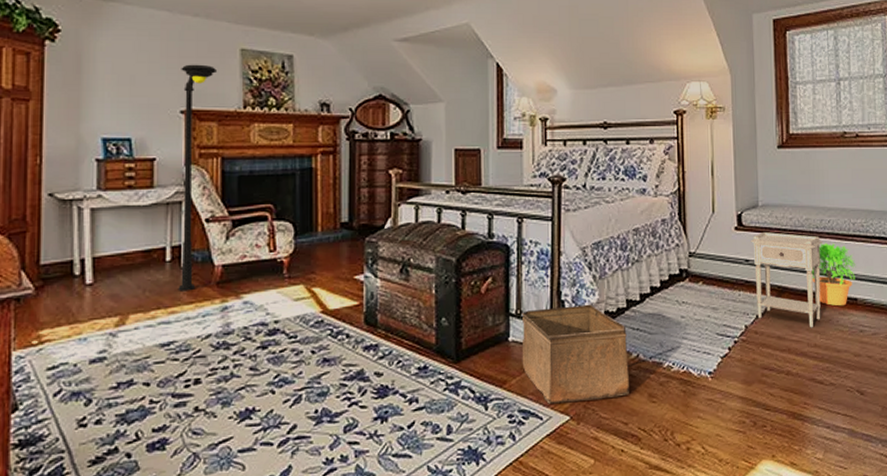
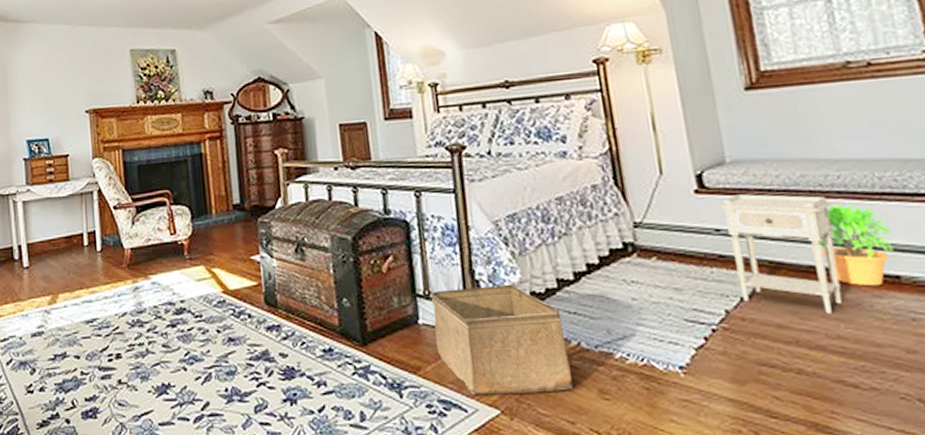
floor lamp: present [178,64,218,291] -> none [83,67,113,273]

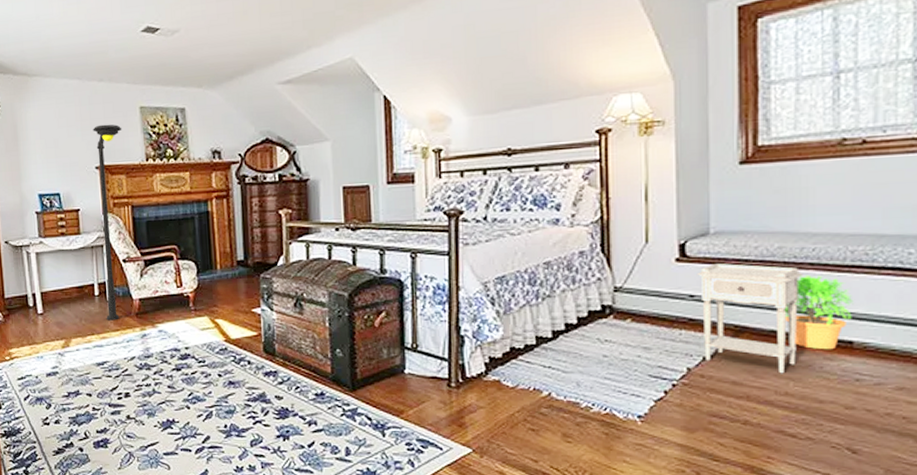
floor lamp: none [83,67,113,273] -> present [93,124,122,321]
storage bin: present [430,284,573,395] -> none [417,340,539,436]

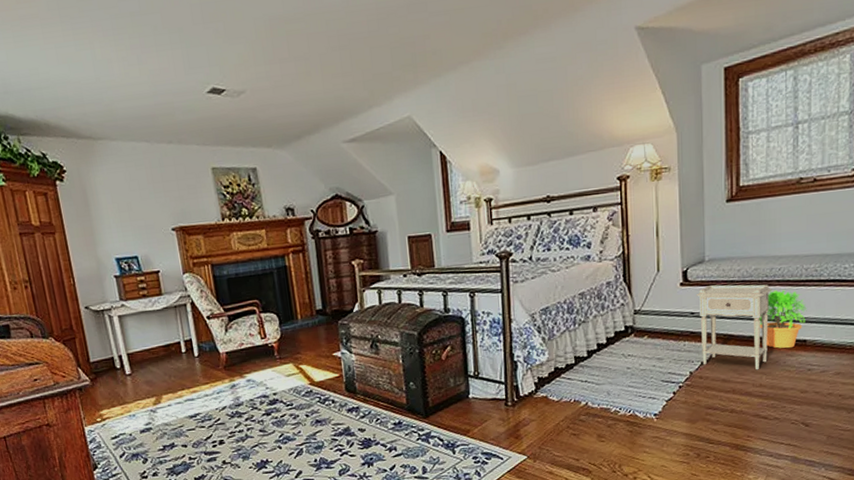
floor lamp: present [93,124,122,321] -> none [166,185,208,375]

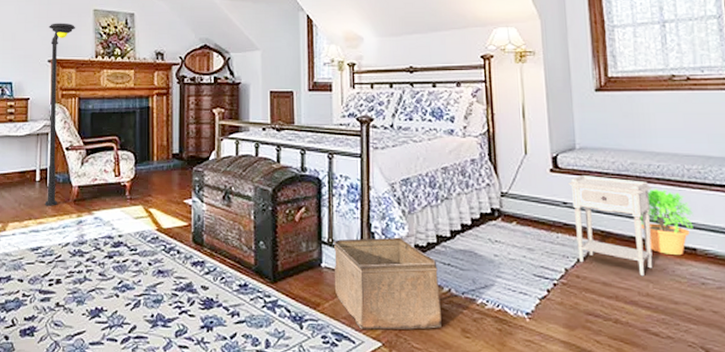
floor lamp: none [166,185,208,375] -> present [44,23,76,206]
storage bin: none [479,362,580,447] -> present [333,237,442,330]

